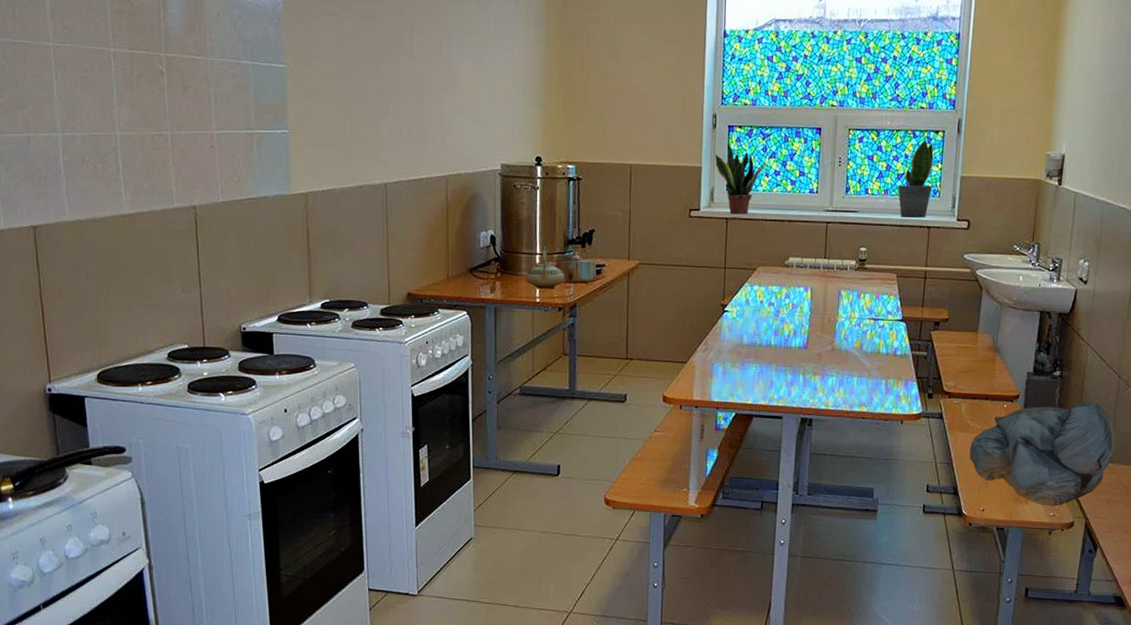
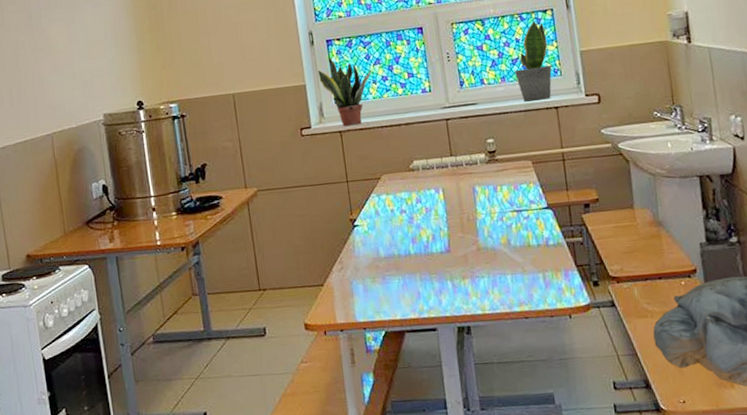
teakettle: present [526,244,565,289] -> none [143,185,184,231]
cooking pot: present [547,251,605,283] -> none [163,188,222,221]

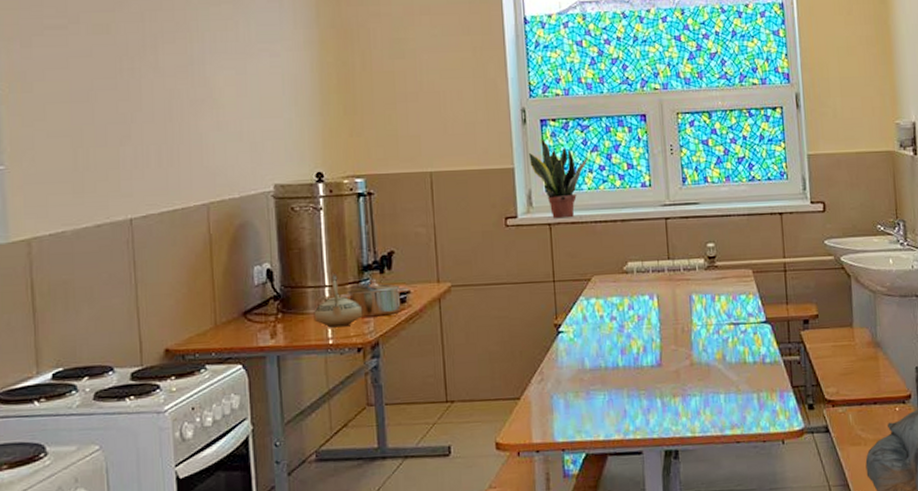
teakettle: none [143,185,184,231] -> present [314,274,363,328]
cooking pot: none [163,188,222,221] -> present [339,278,410,317]
potted plant: present [514,20,552,103] -> none [740,117,778,206]

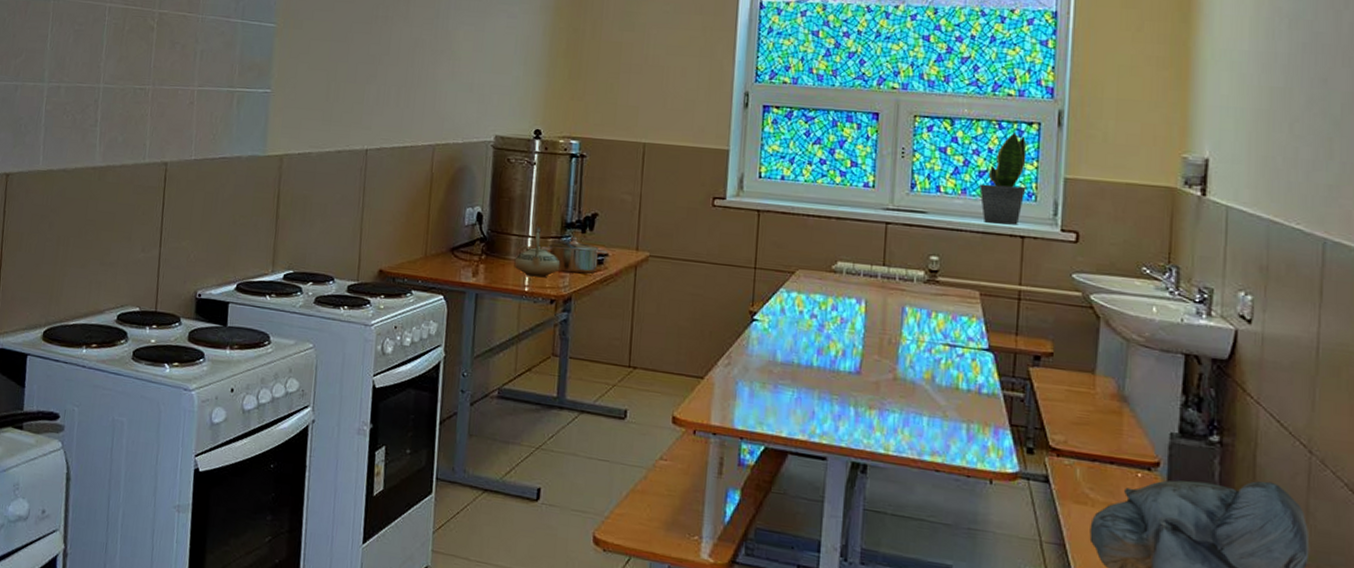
potted plant: present [529,139,589,219] -> none [746,125,810,208]
potted plant: none [740,117,778,206] -> present [979,131,1027,226]

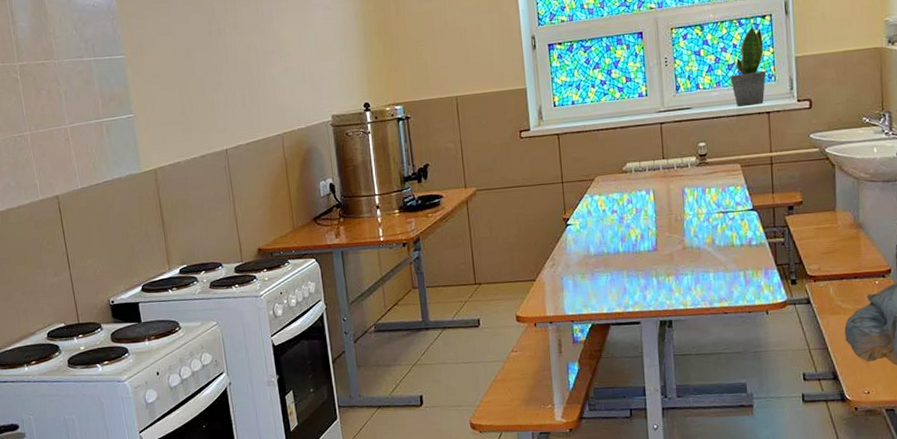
teakettle: present [514,226,561,278] -> none [367,184,406,228]
cooking pot: present [540,236,609,274] -> none [386,187,443,219]

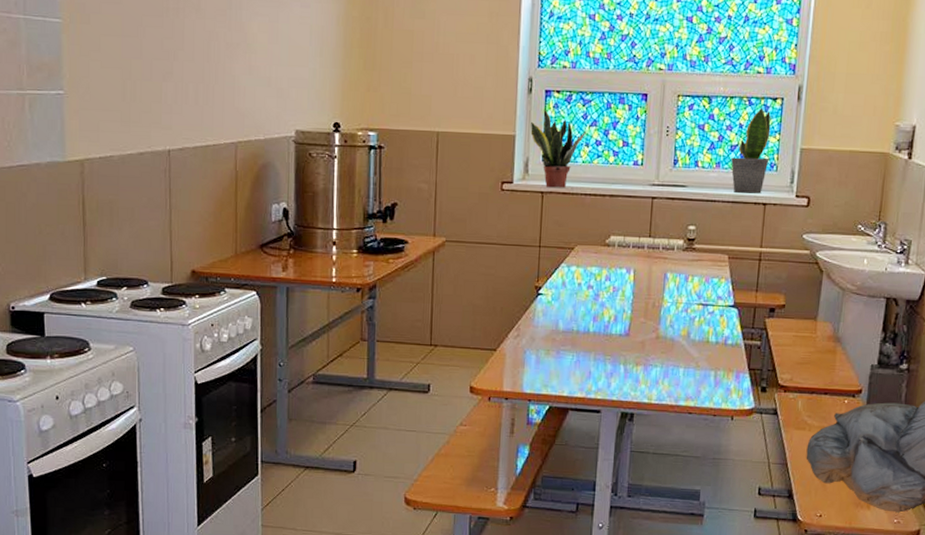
potted plant: none [539,61,591,130] -> present [530,110,587,189]

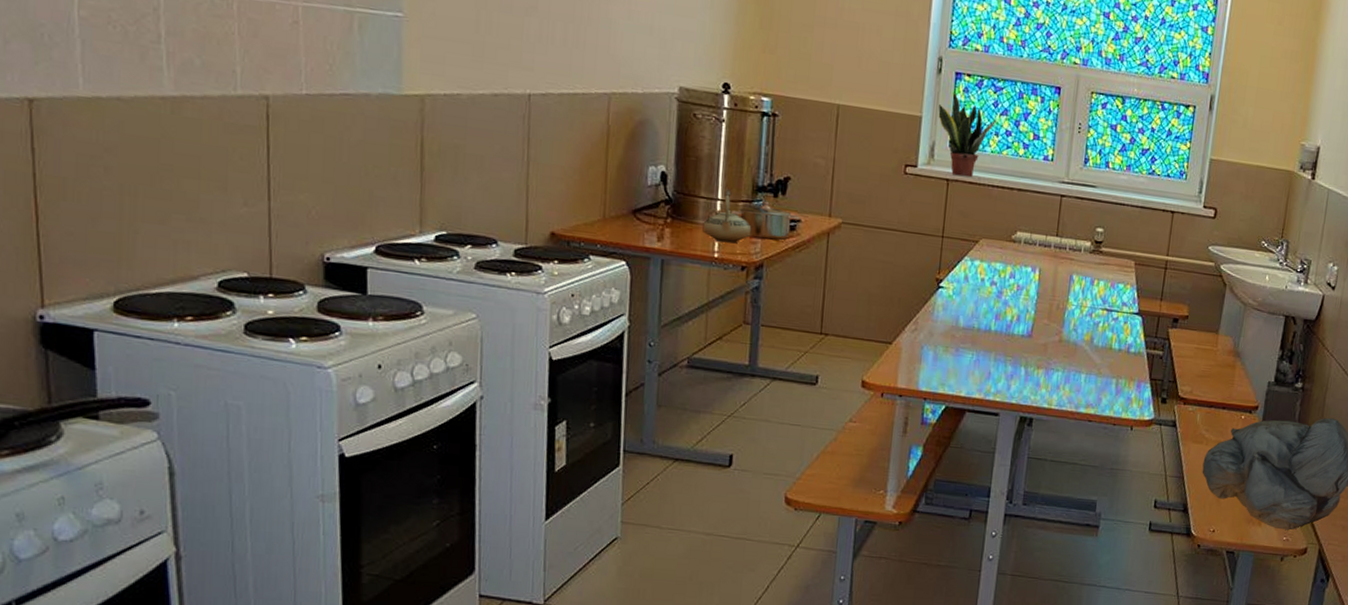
teakettle: none [321,218,365,268] -> present [702,188,752,243]
cooking pot: none [345,226,409,262] -> present [730,201,801,240]
potted plant: present [731,107,771,195] -> none [1141,113,1183,201]

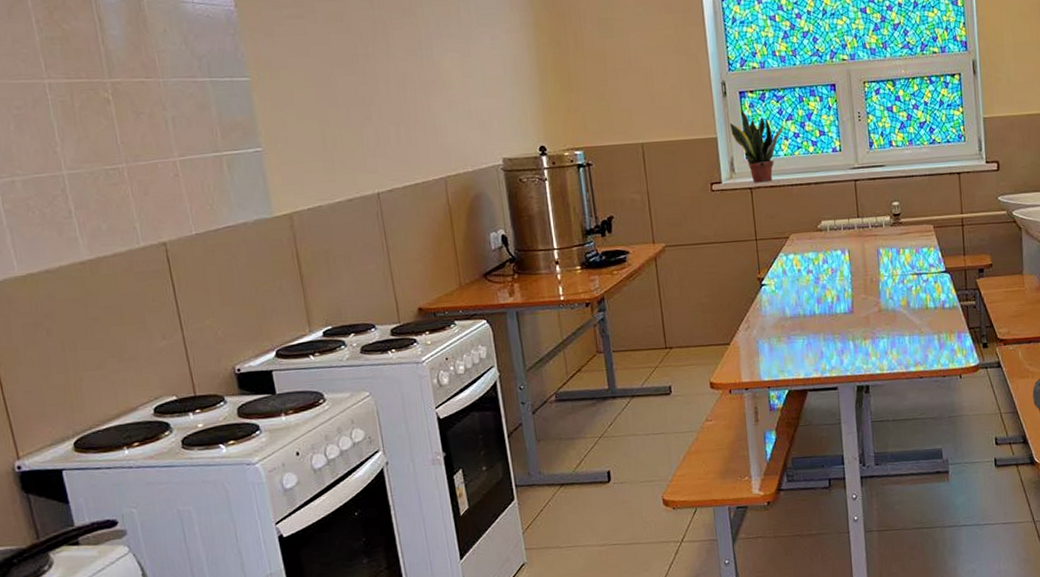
teakettle: present [702,188,752,243] -> none [545,238,589,286]
cooking pot: present [730,201,801,240] -> none [567,241,629,276]

